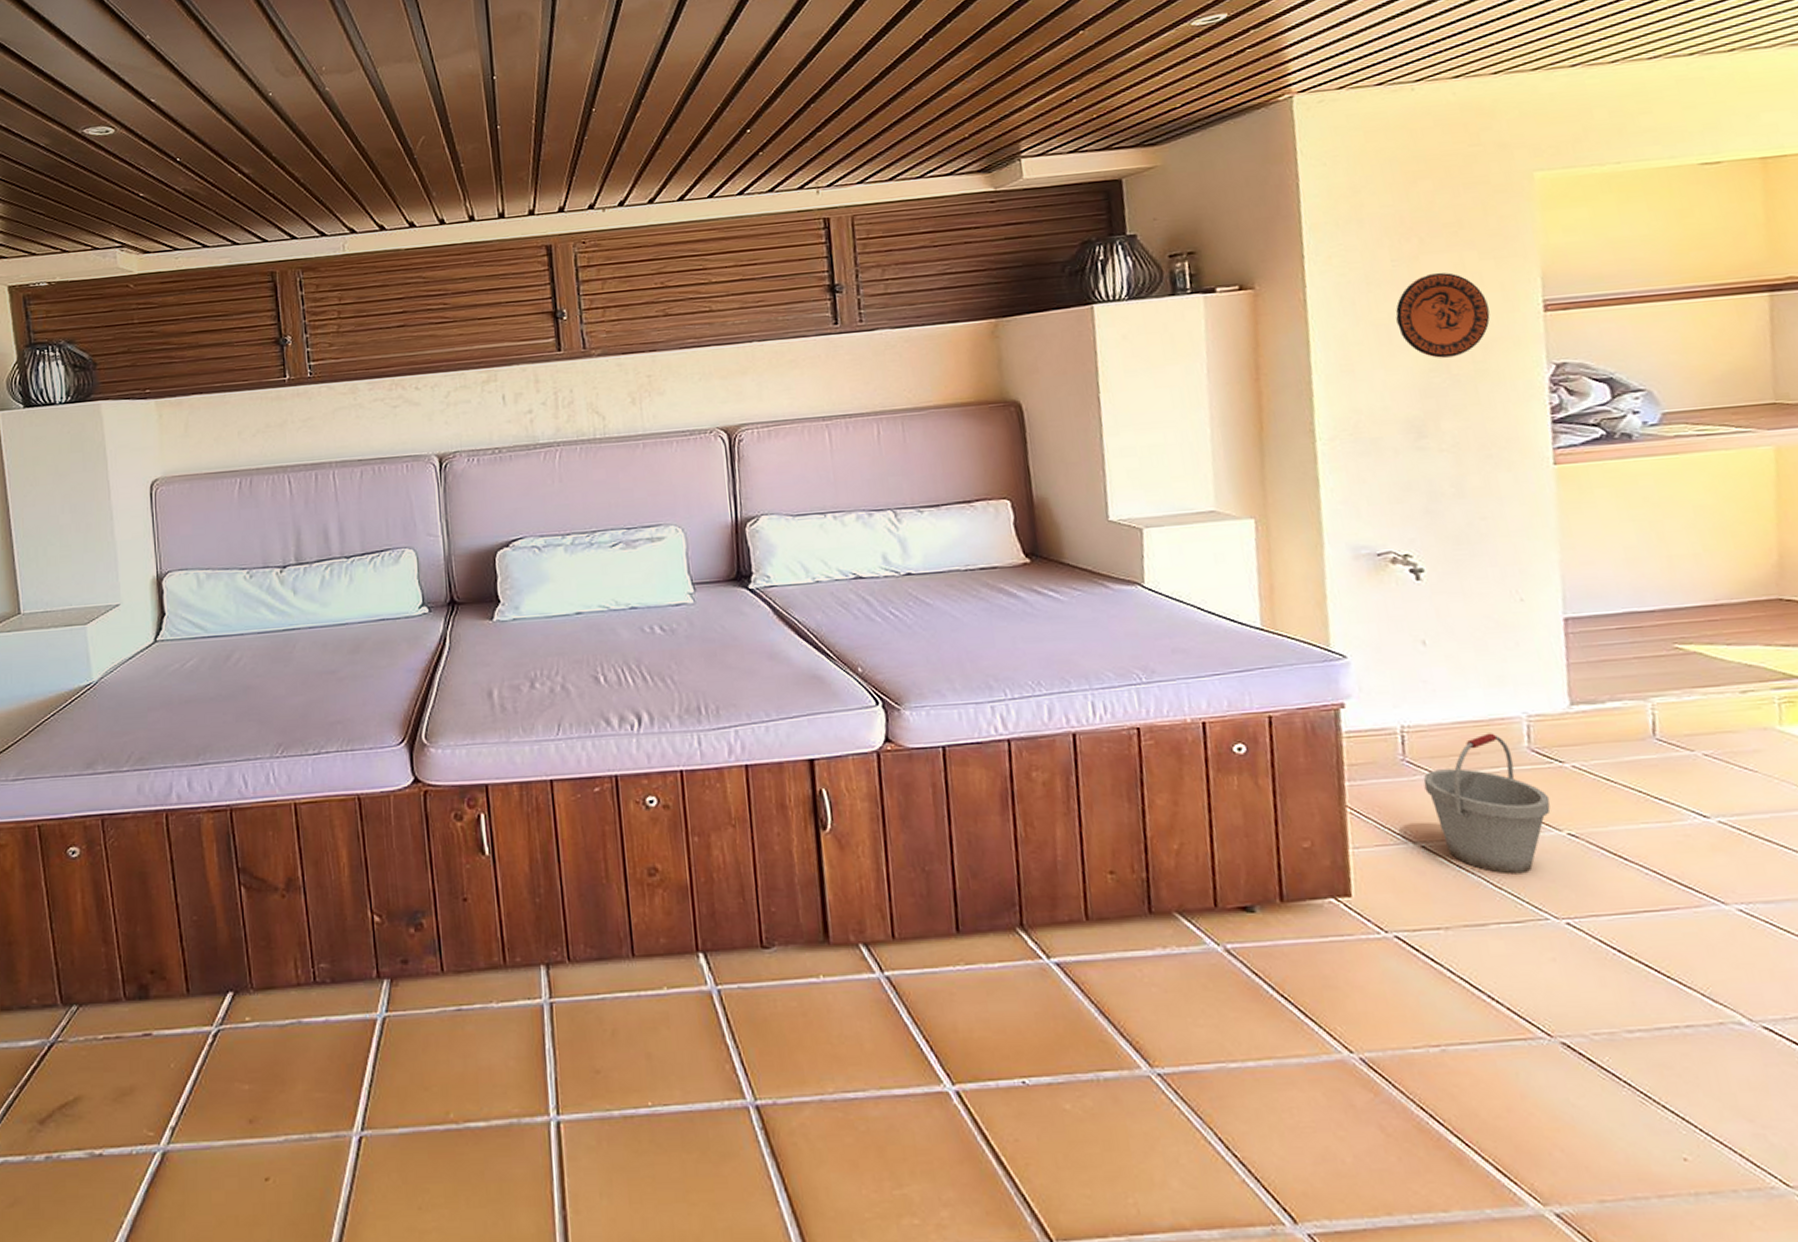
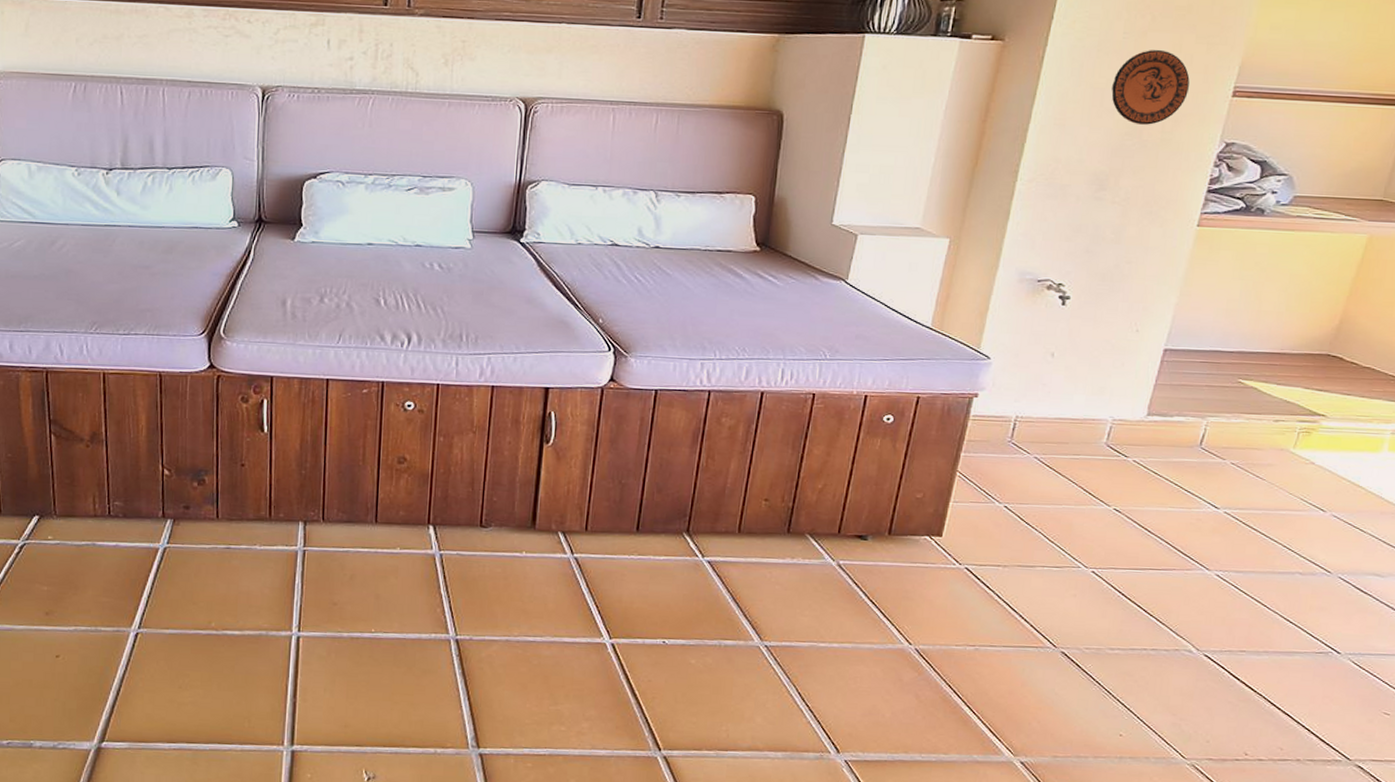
bucket: present [1423,733,1551,875] -> none [1019,429,1109,534]

